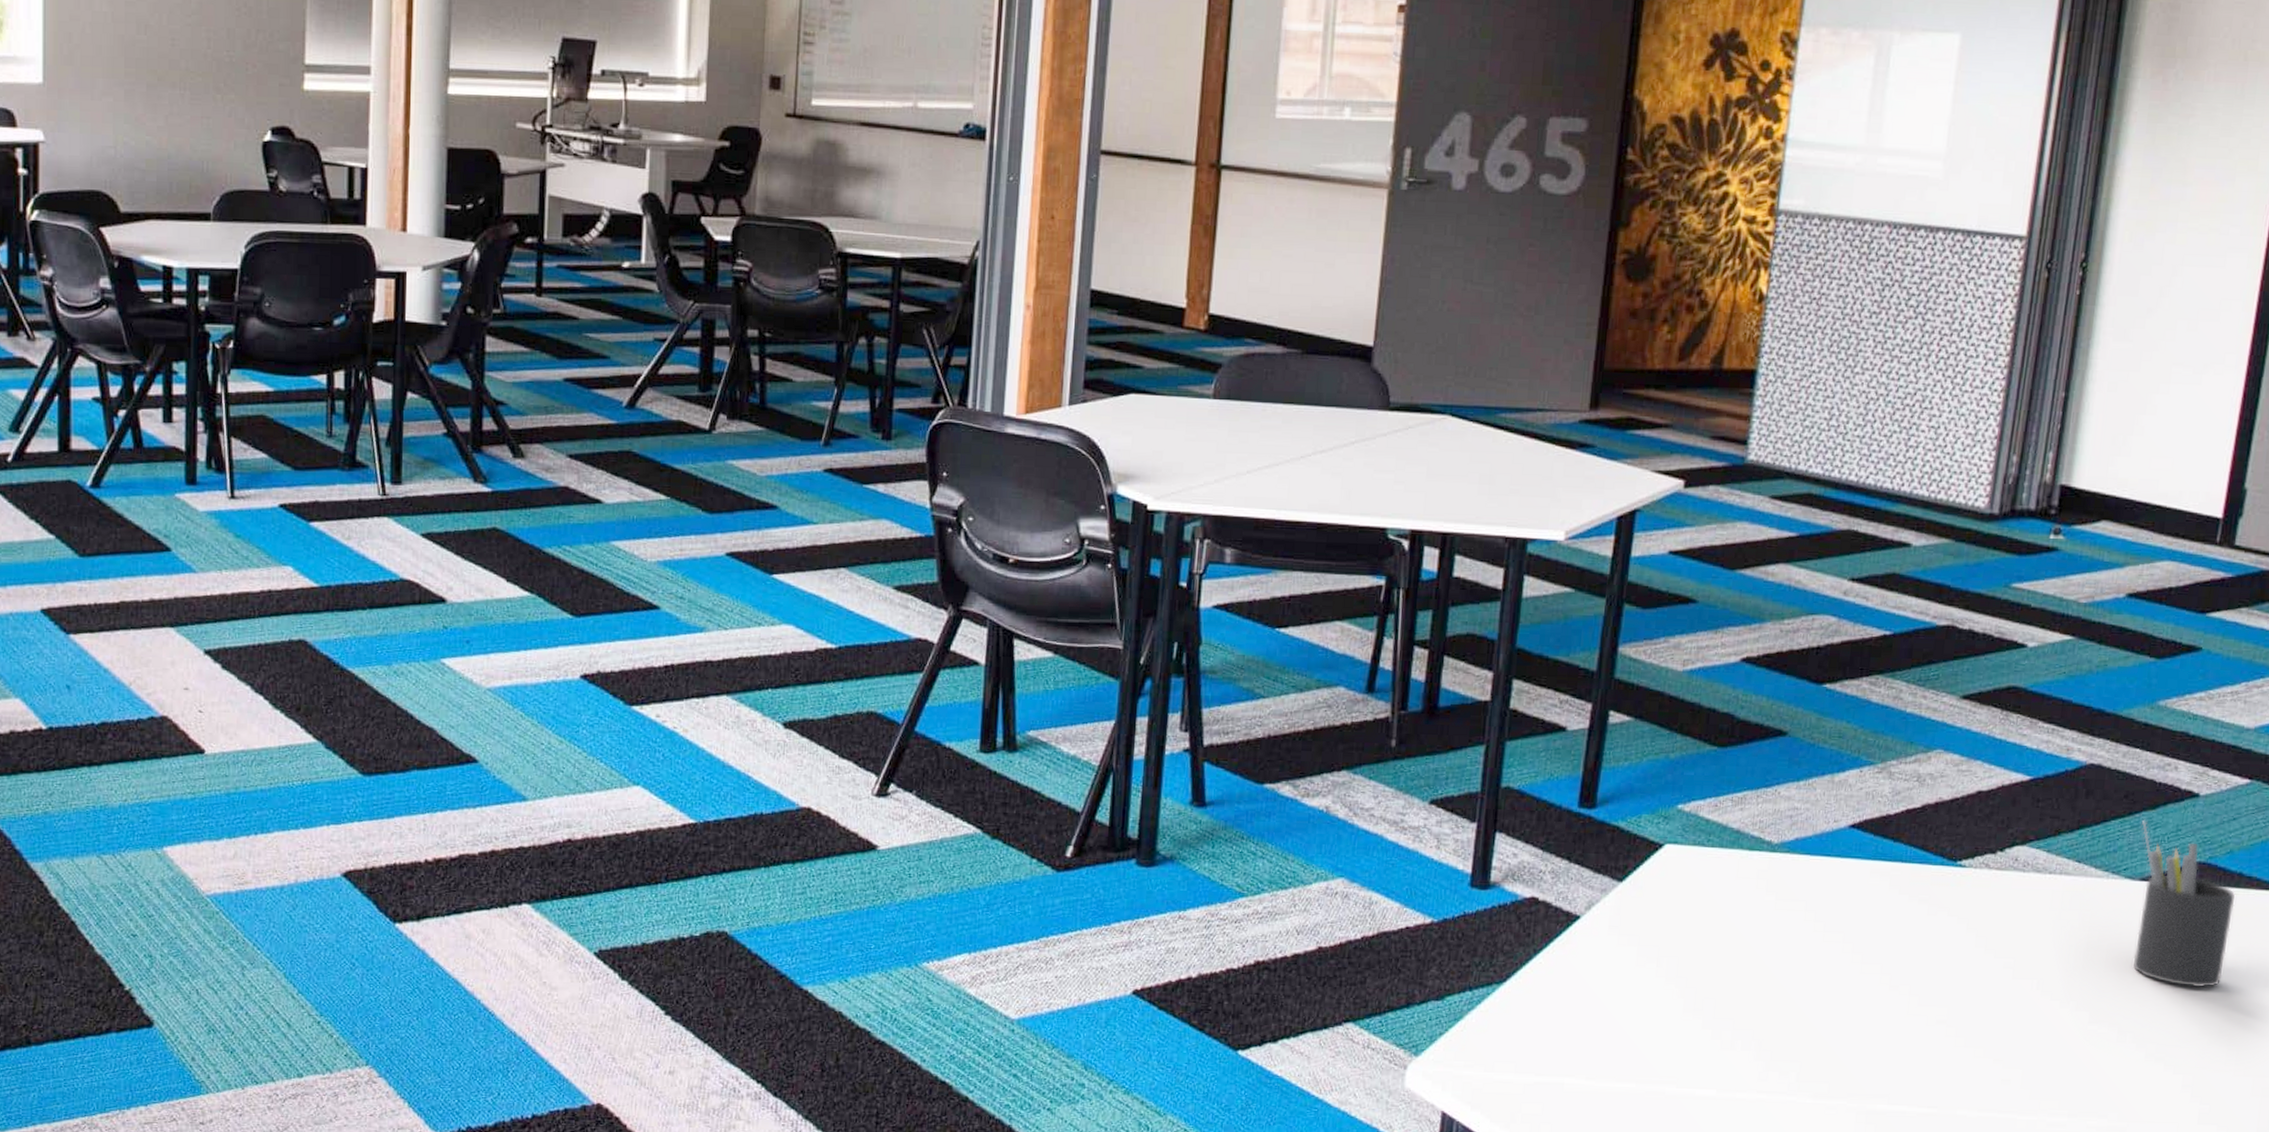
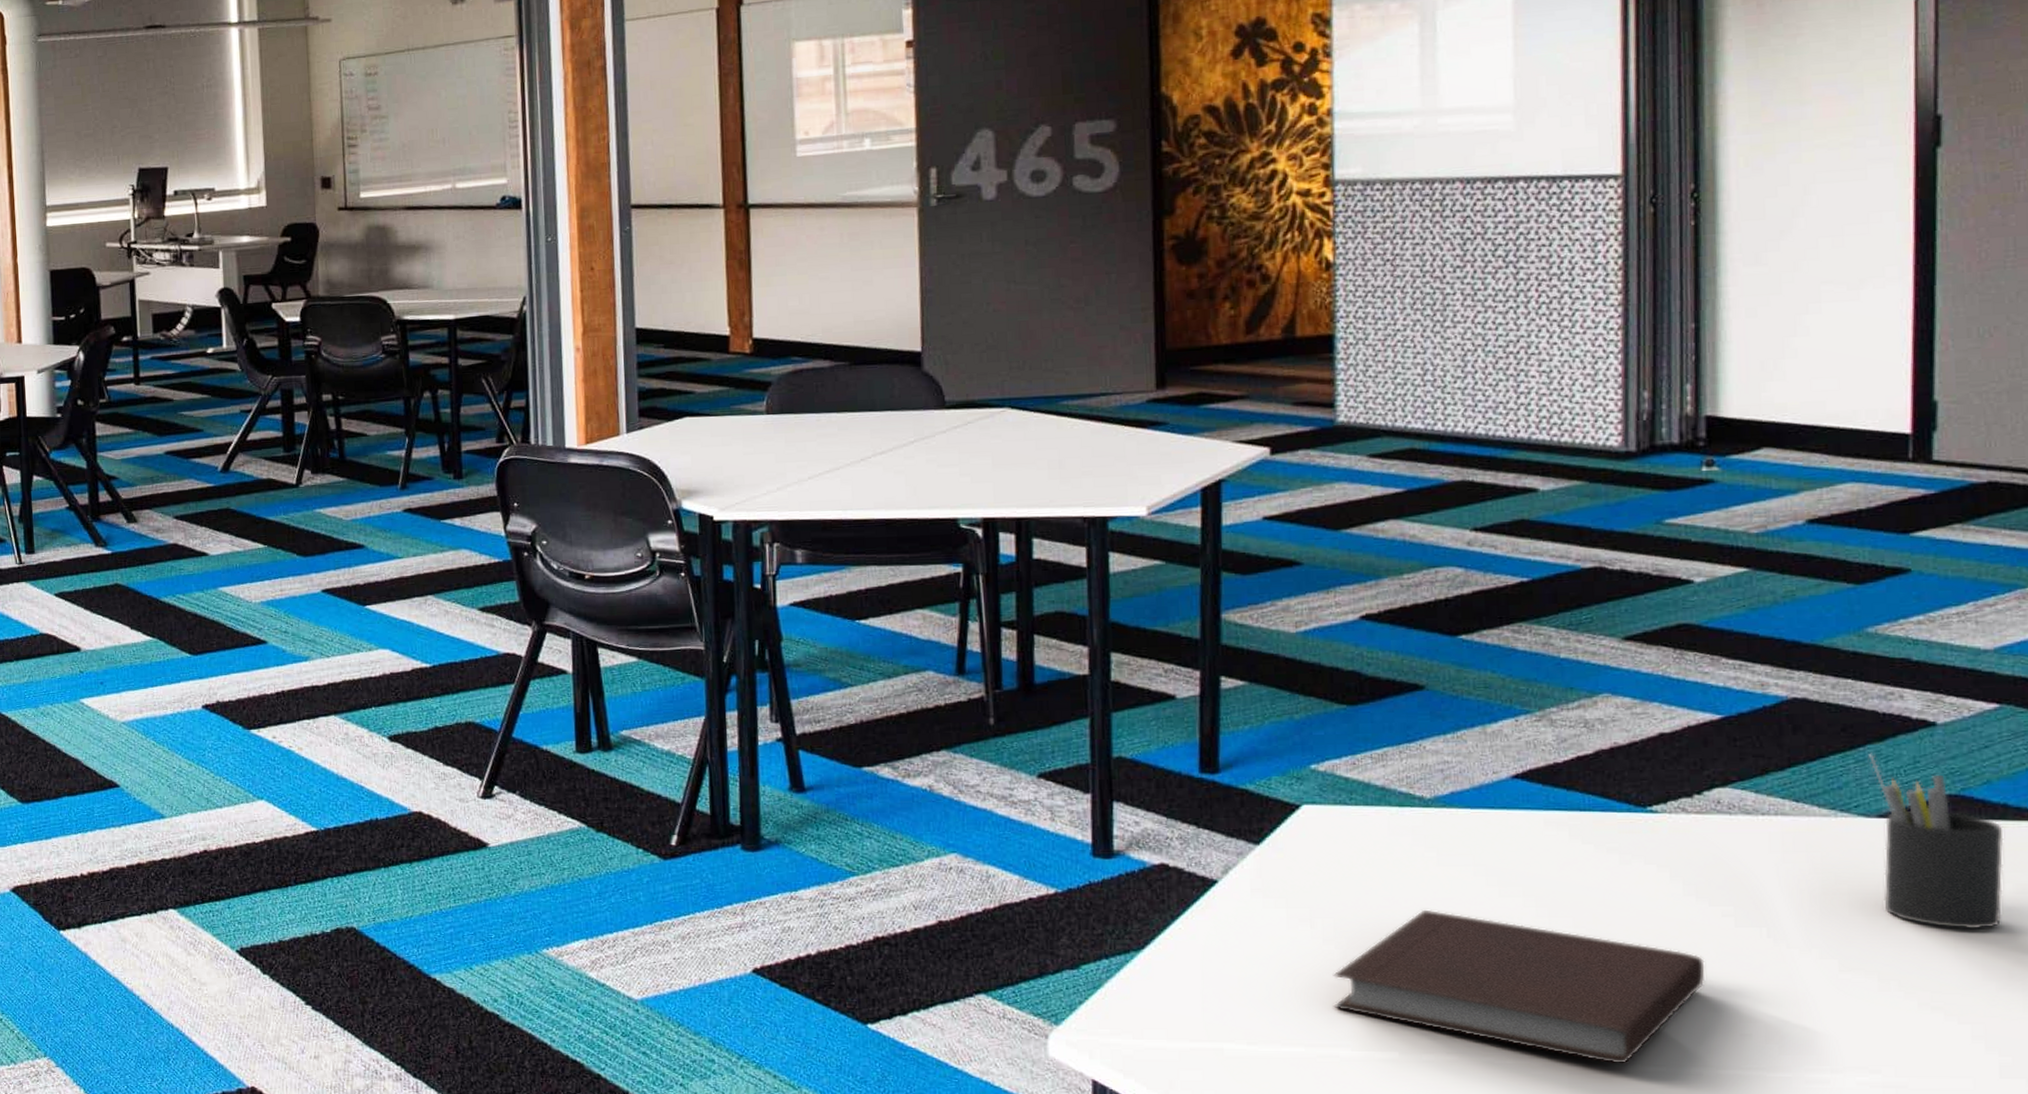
notebook: none [1666,952,1983,1106] -> present [1333,909,1705,1064]

